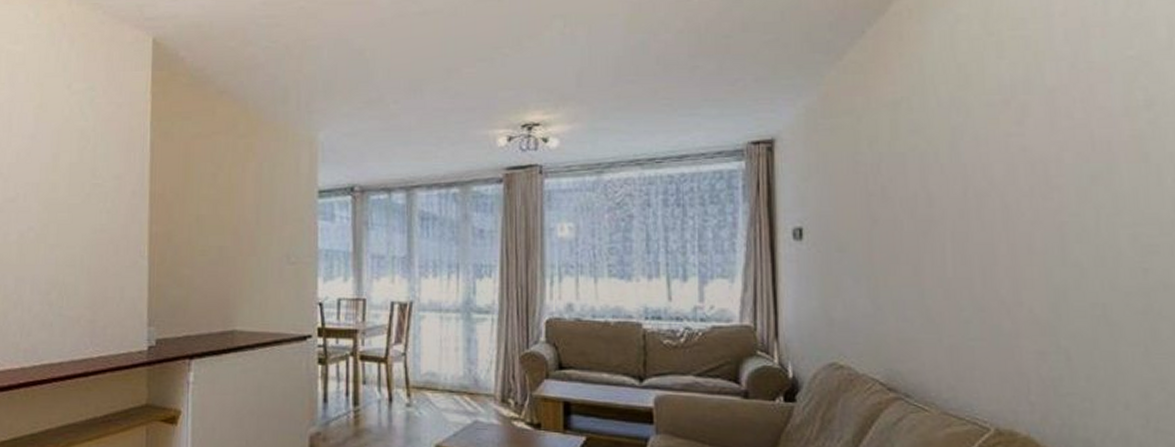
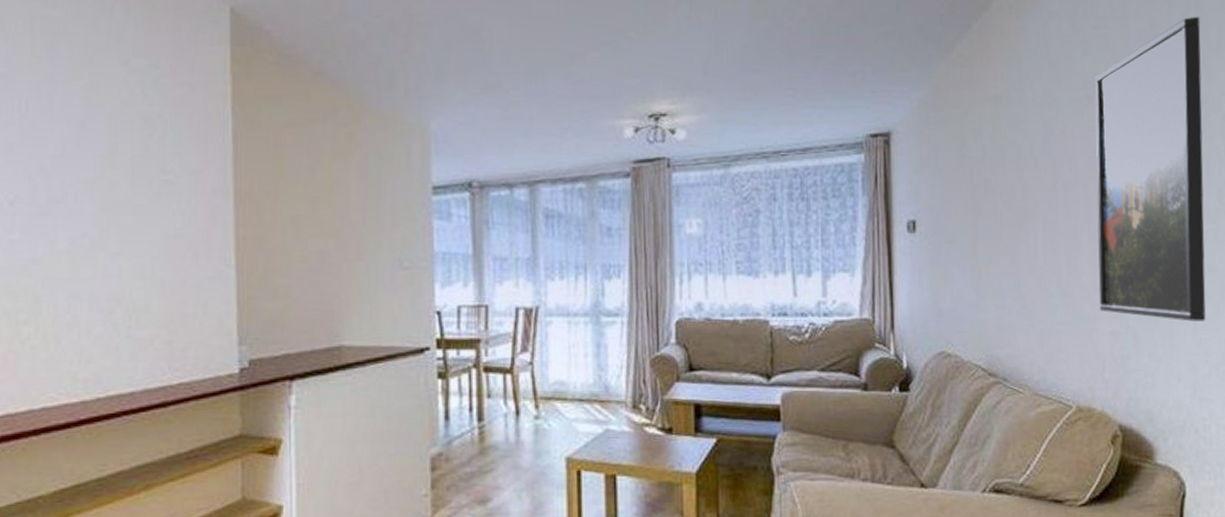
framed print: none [1013,13,1160,344] -> present [1095,16,1206,322]

